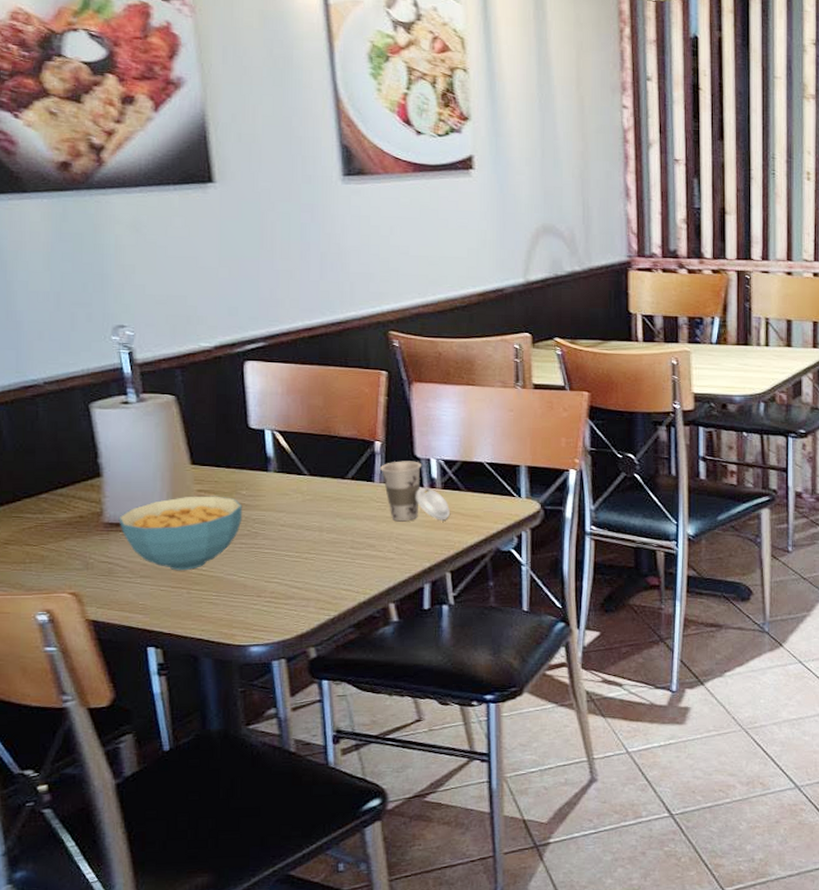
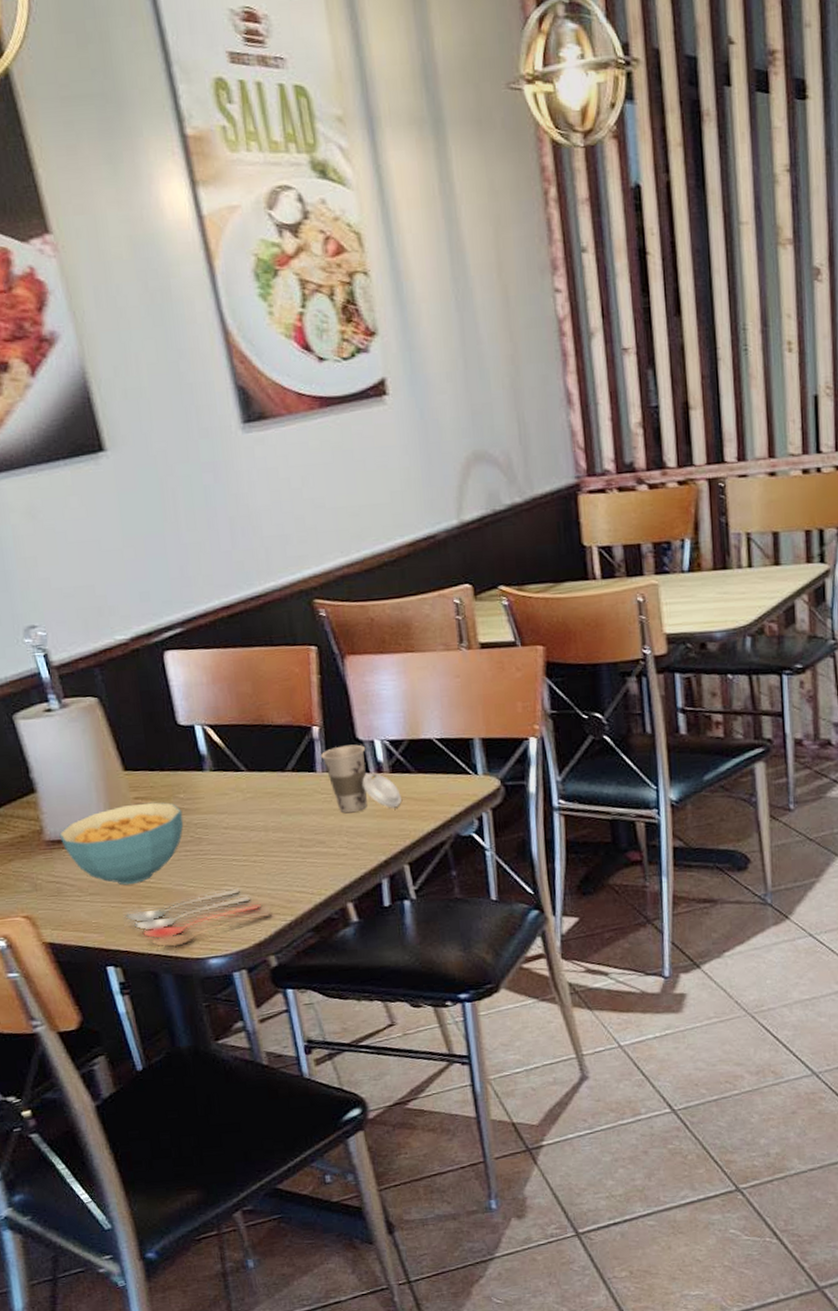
cooking utensil: none [172,581,317,634] -> present [124,888,273,949]

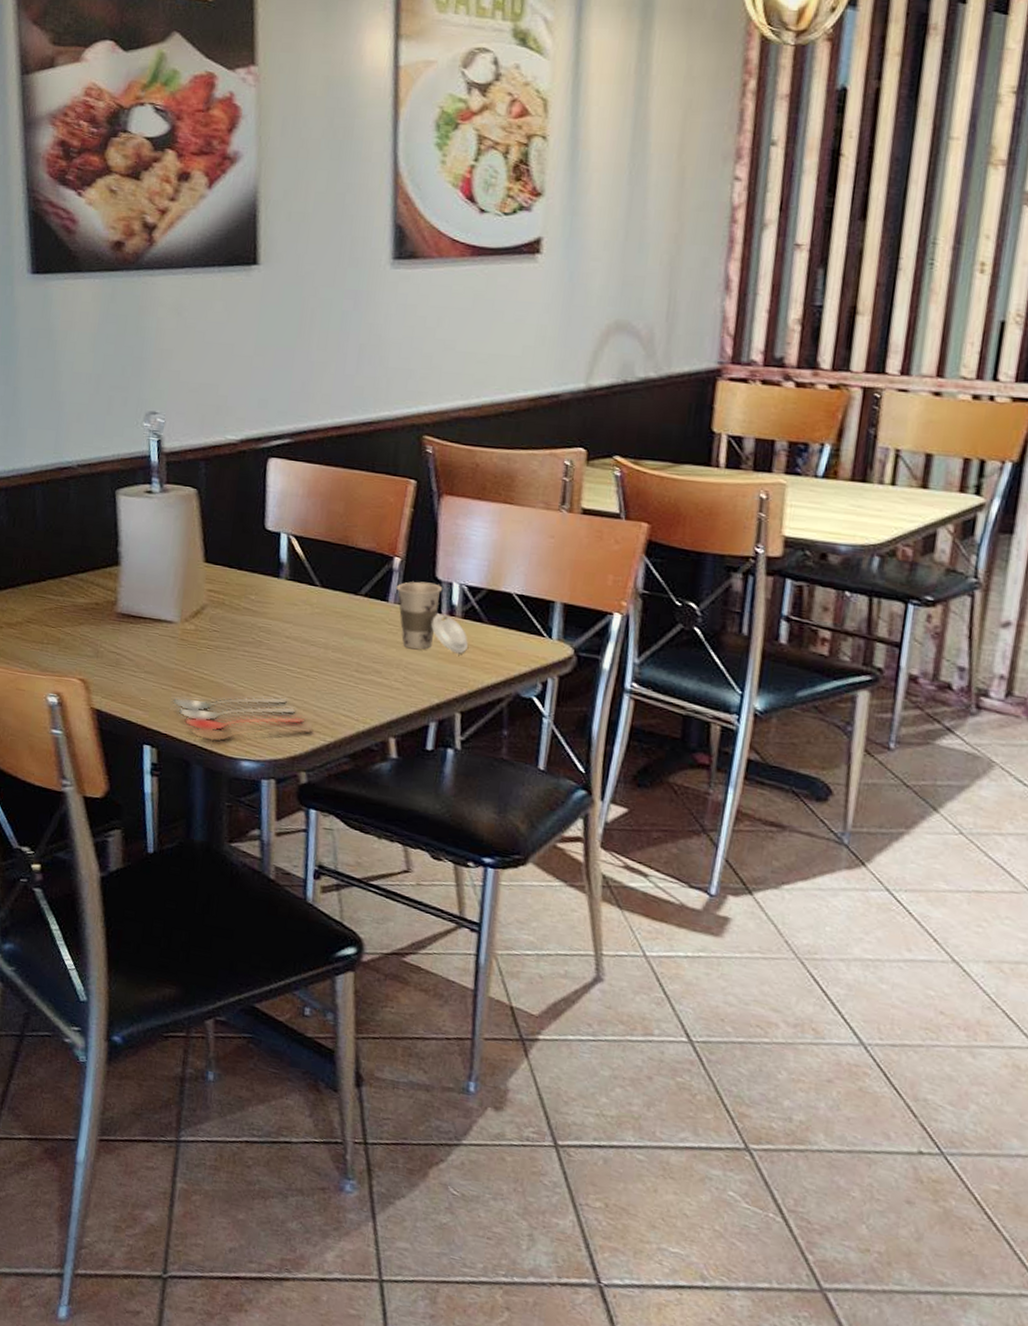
cereal bowl: present [59,802,184,885] -> none [130,595,250,672]

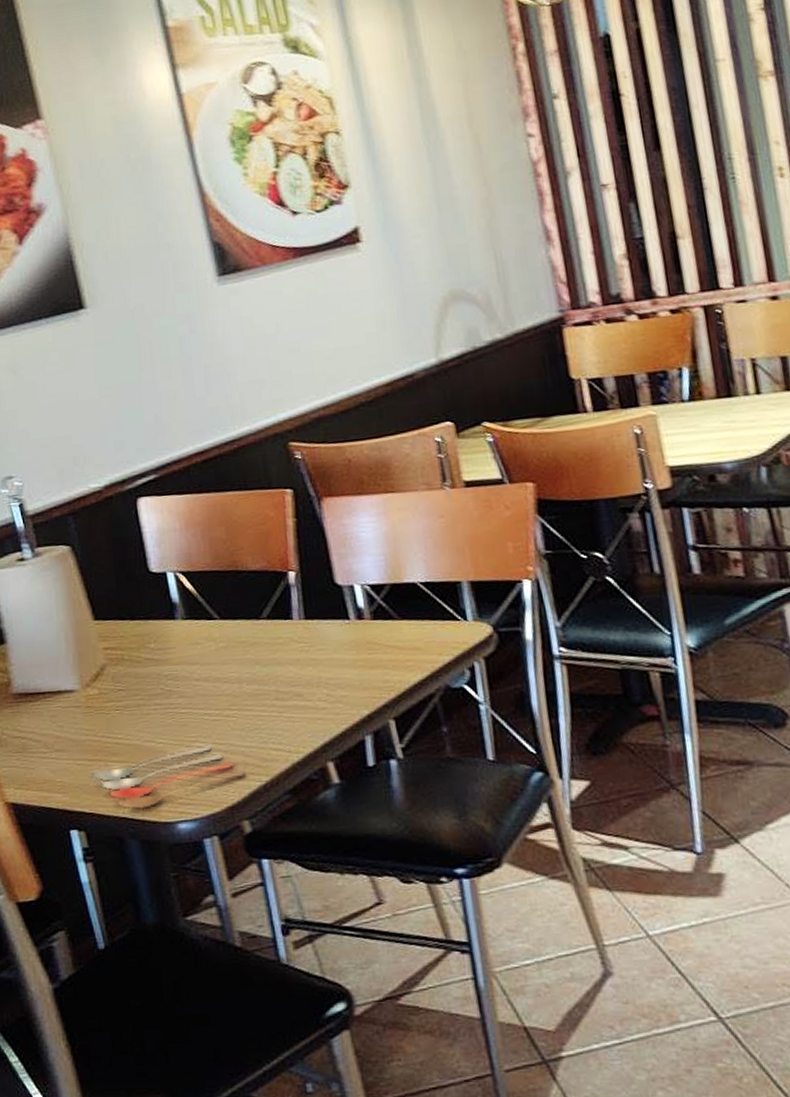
cup: present [395,581,468,654] -> none [297,589,385,664]

